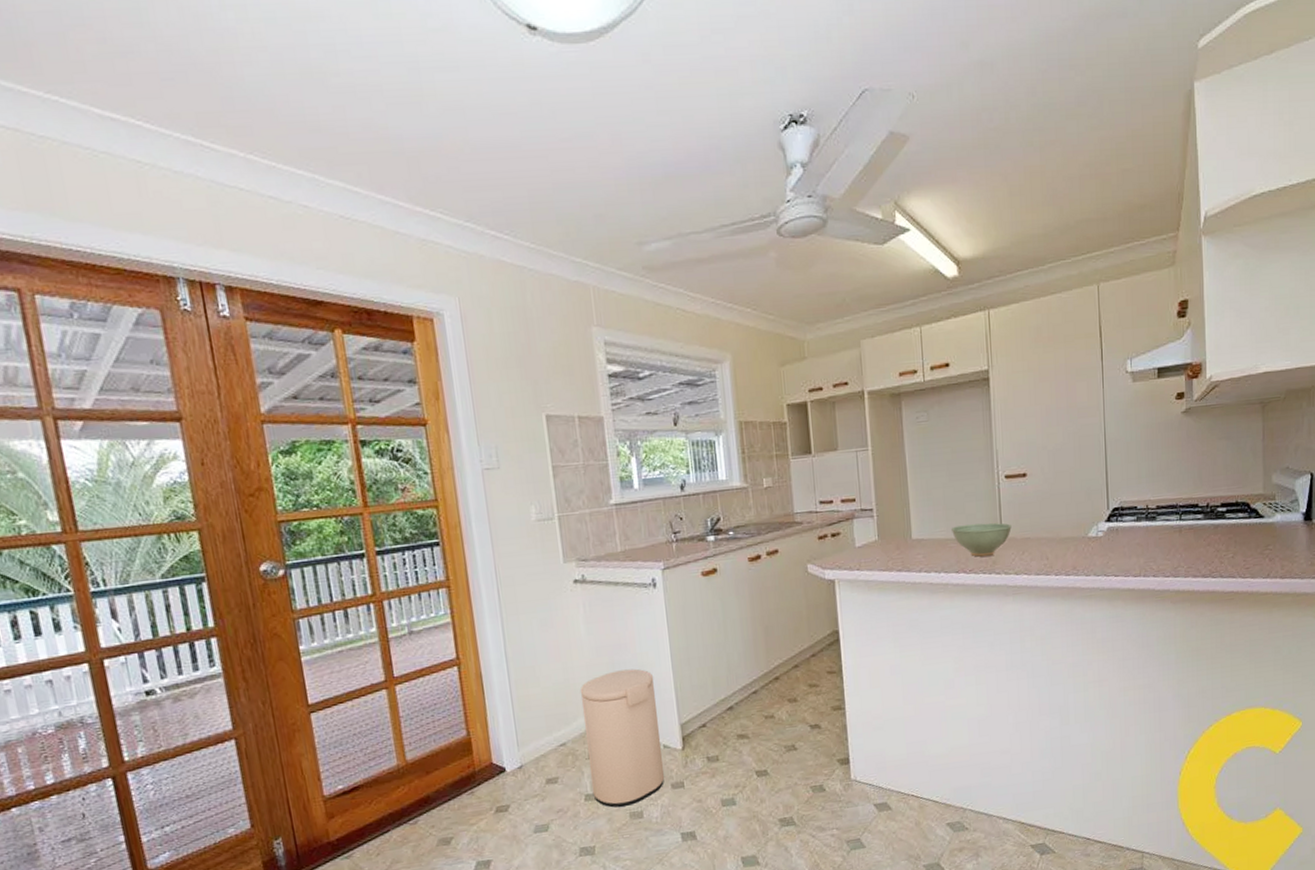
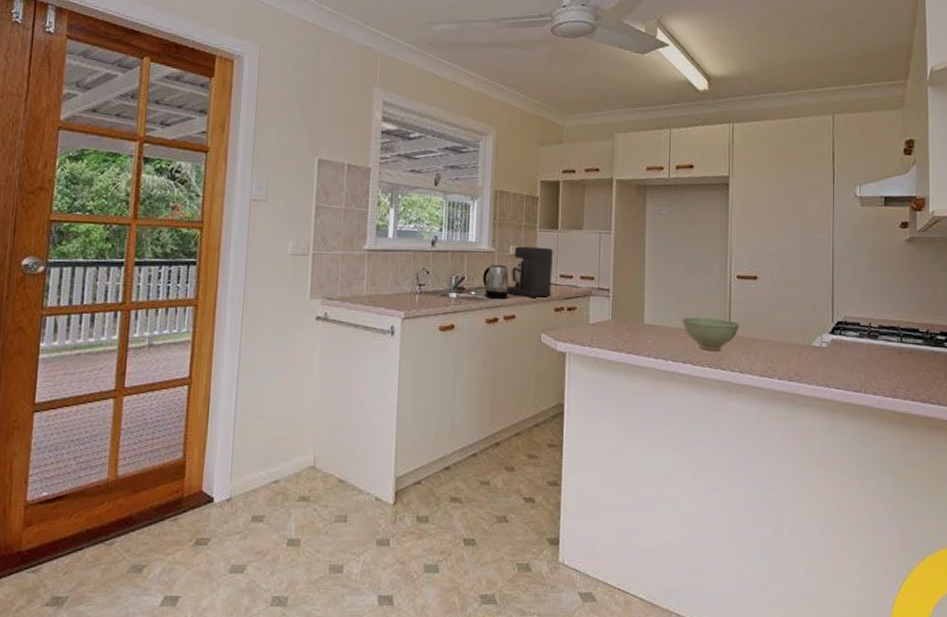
pedal bin: present [580,668,664,808] -> none [296,413,377,557]
kettle: none [739,499,768,536] -> present [483,264,509,299]
coffee maker: none [766,475,813,530] -> present [507,246,553,299]

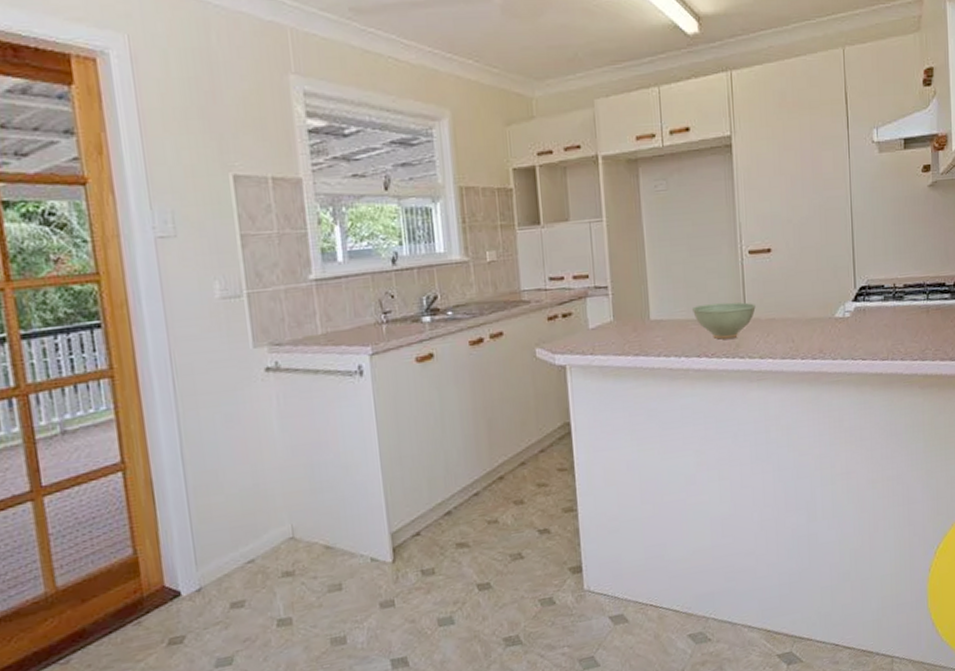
kettle: present [483,264,509,299] -> none [459,275,492,317]
coffee maker: present [507,246,553,299] -> none [489,248,542,310]

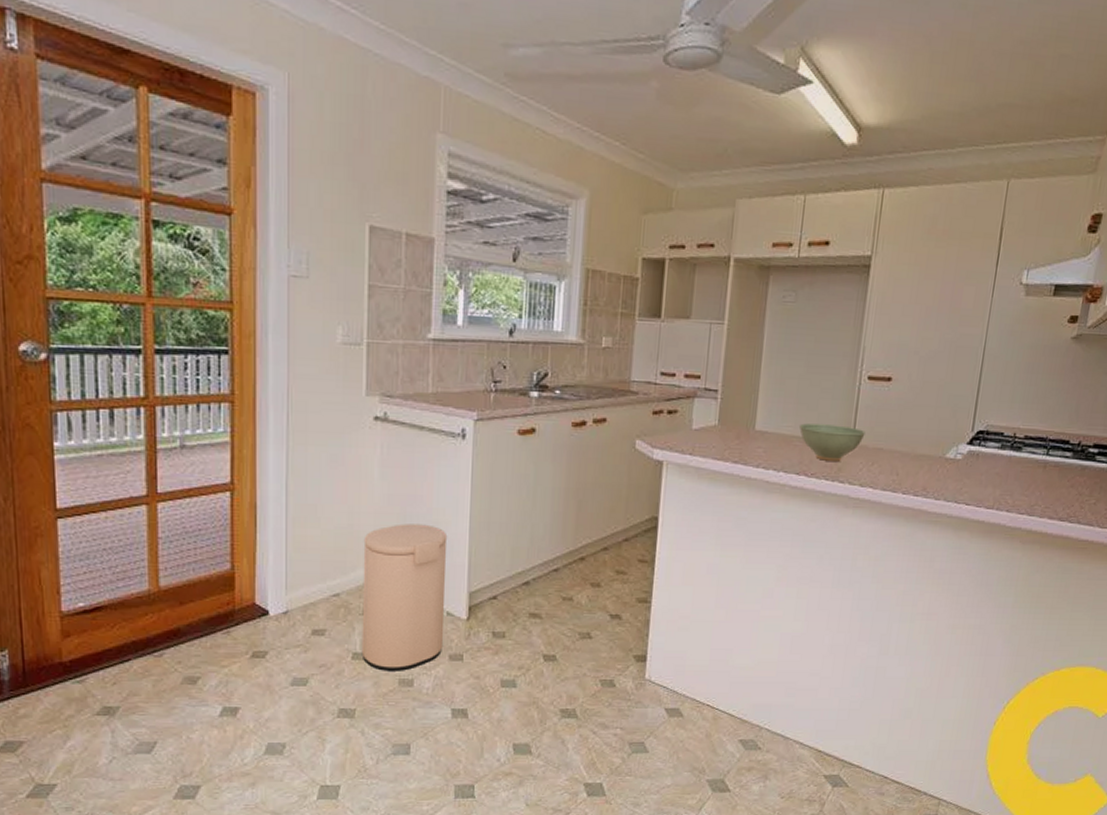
pedal bin: none [272,470,372,633] -> present [361,524,448,671]

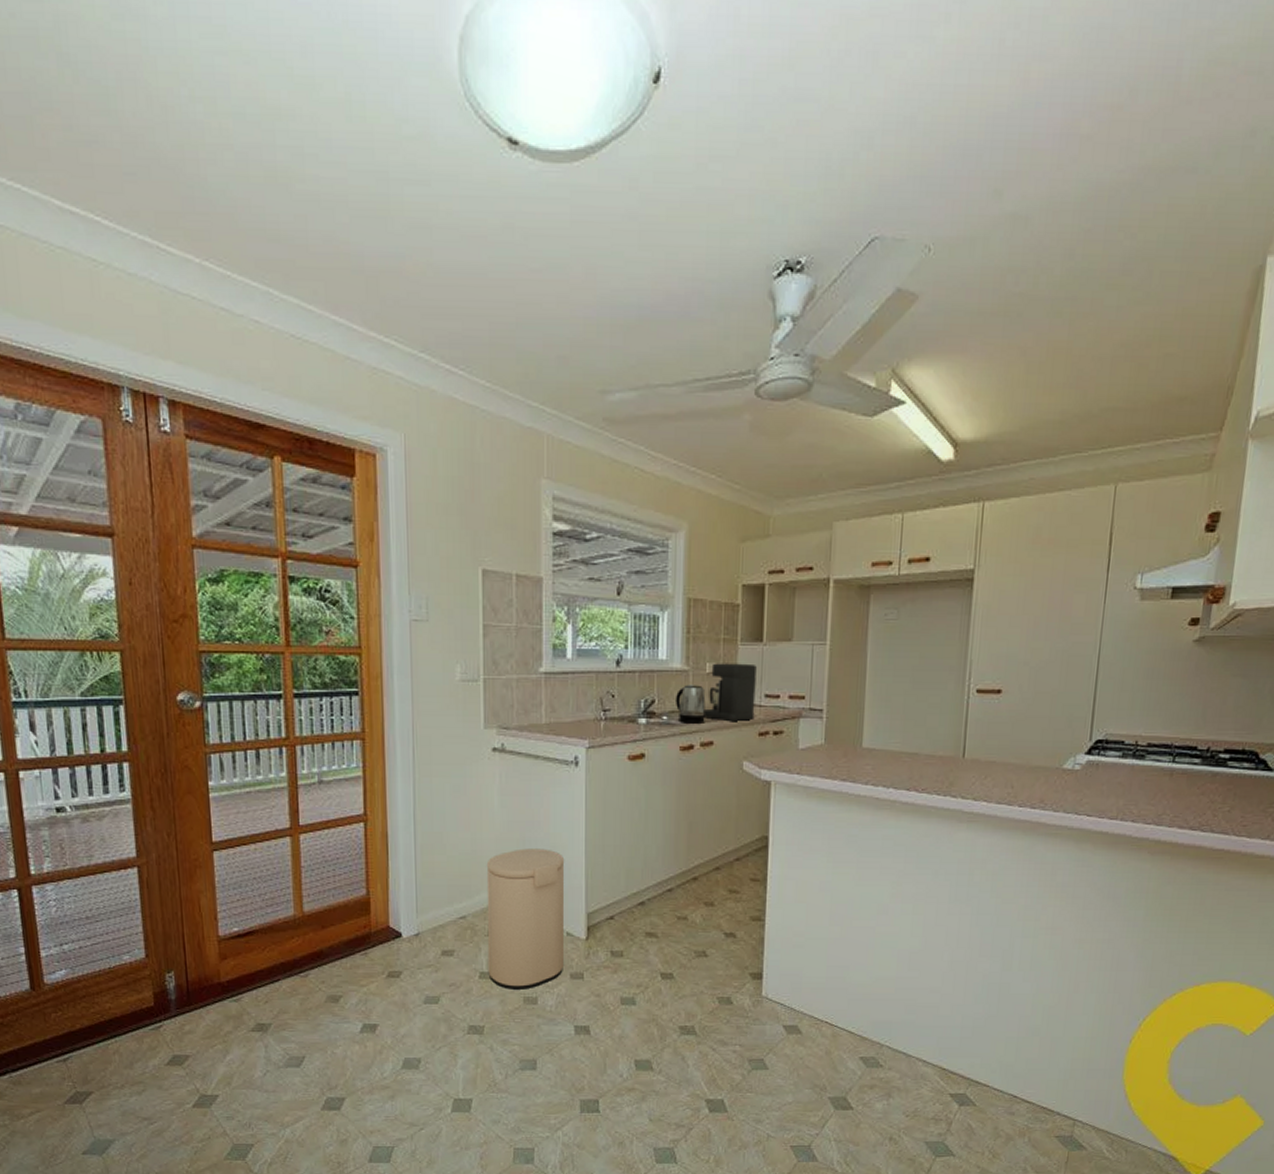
kettle: none [569,358,600,399] -> present [676,685,706,723]
coffee maker: none [597,337,654,400] -> present [704,663,757,722]
bowl: present [799,423,865,461] -> none [908,739,976,776]

